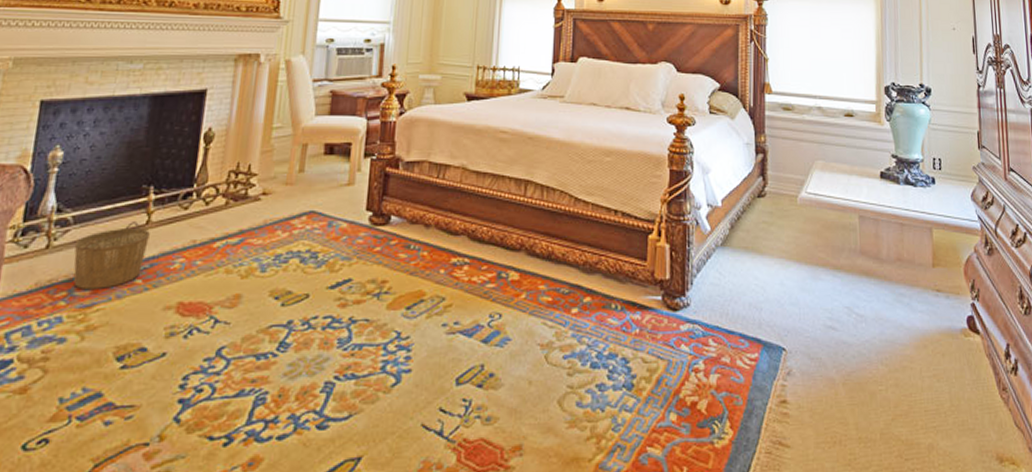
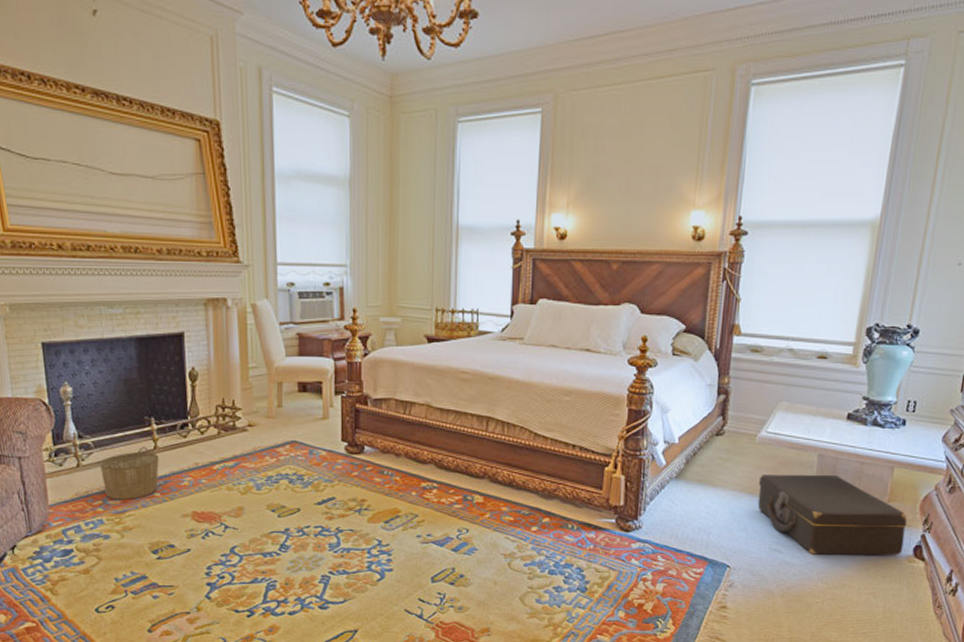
suitcase: none [804,237,956,331] -> present [757,474,908,555]

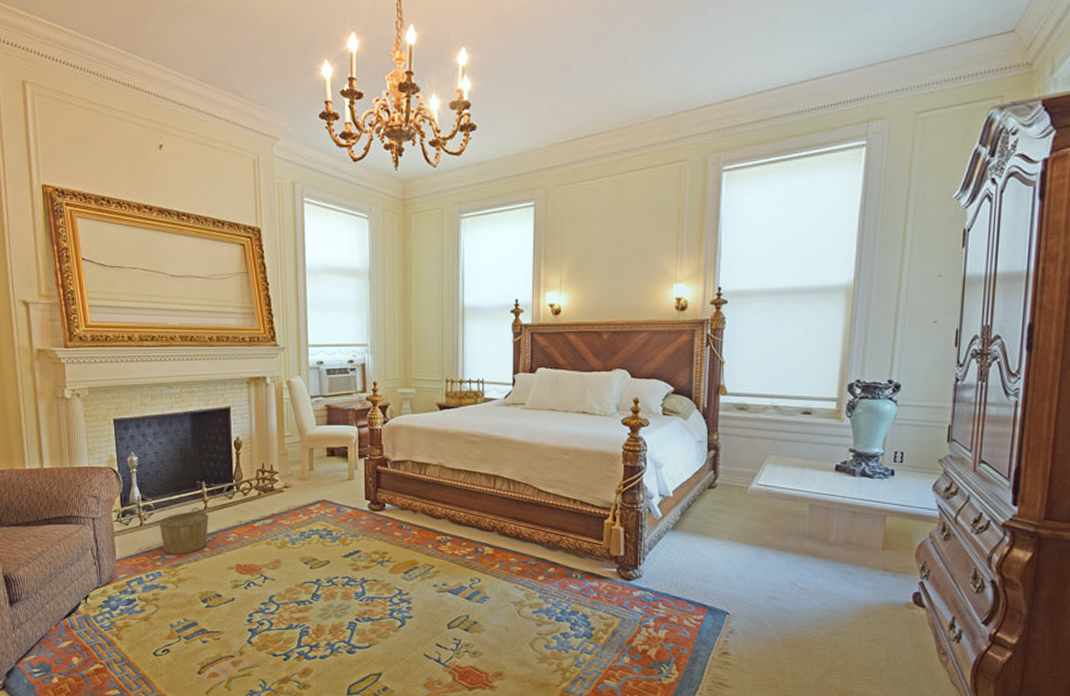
suitcase: present [757,474,908,555] -> none [752,524,904,602]

